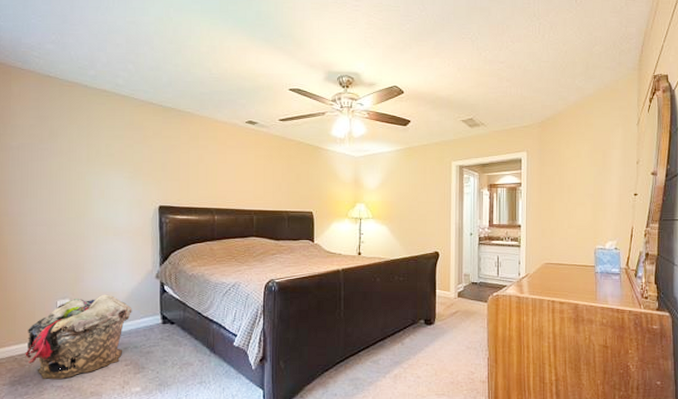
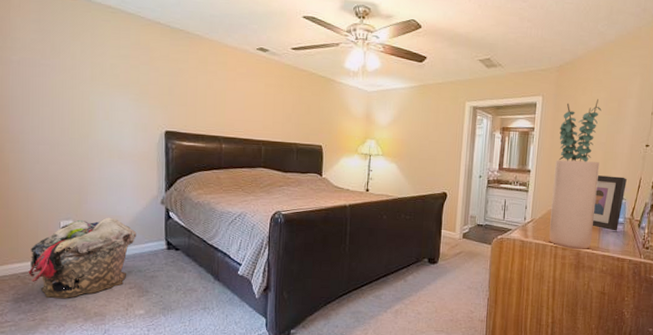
vase: none [545,151,590,303] -> present [549,99,602,250]
picture frame: none [587,227,619,282] -> present [592,175,627,231]

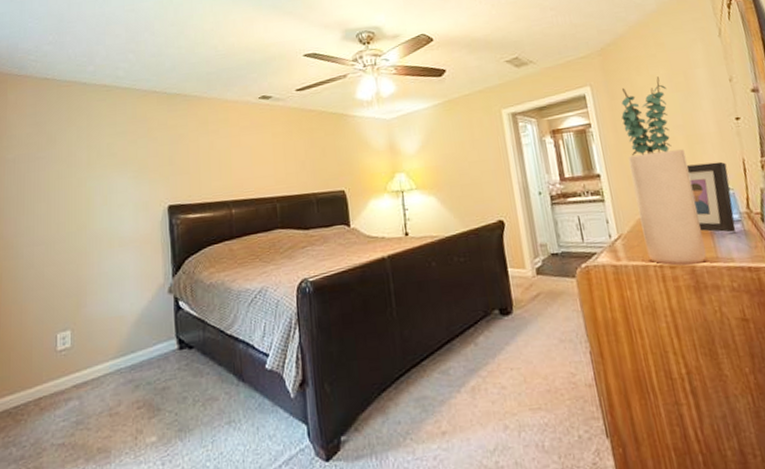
laundry basket: present [28,217,137,299] -> none [20,319,143,436]

